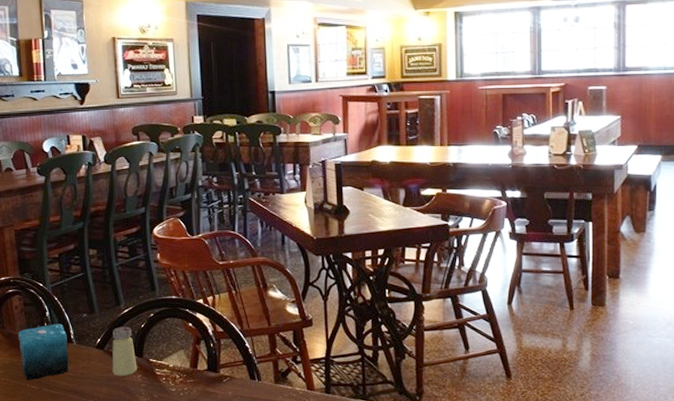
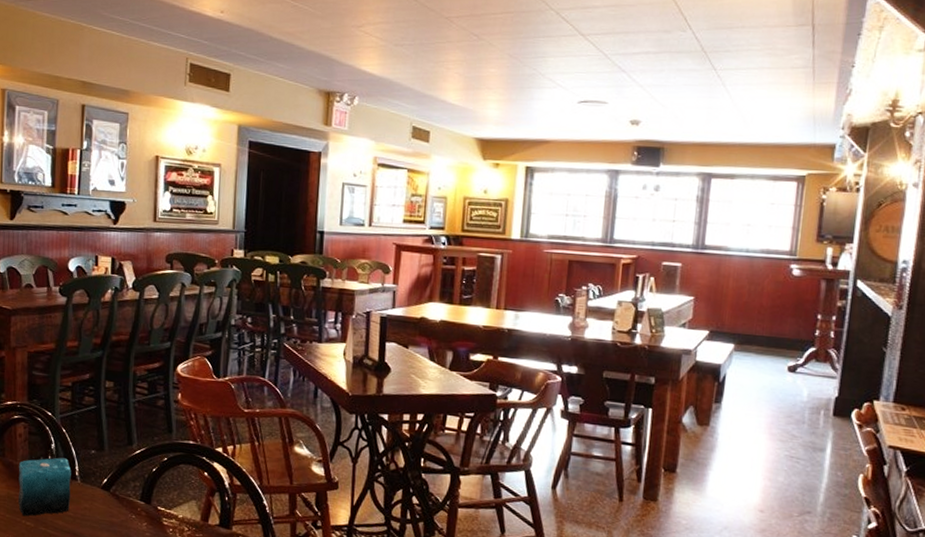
saltshaker: present [112,326,138,376] -> none [116,468,144,523]

